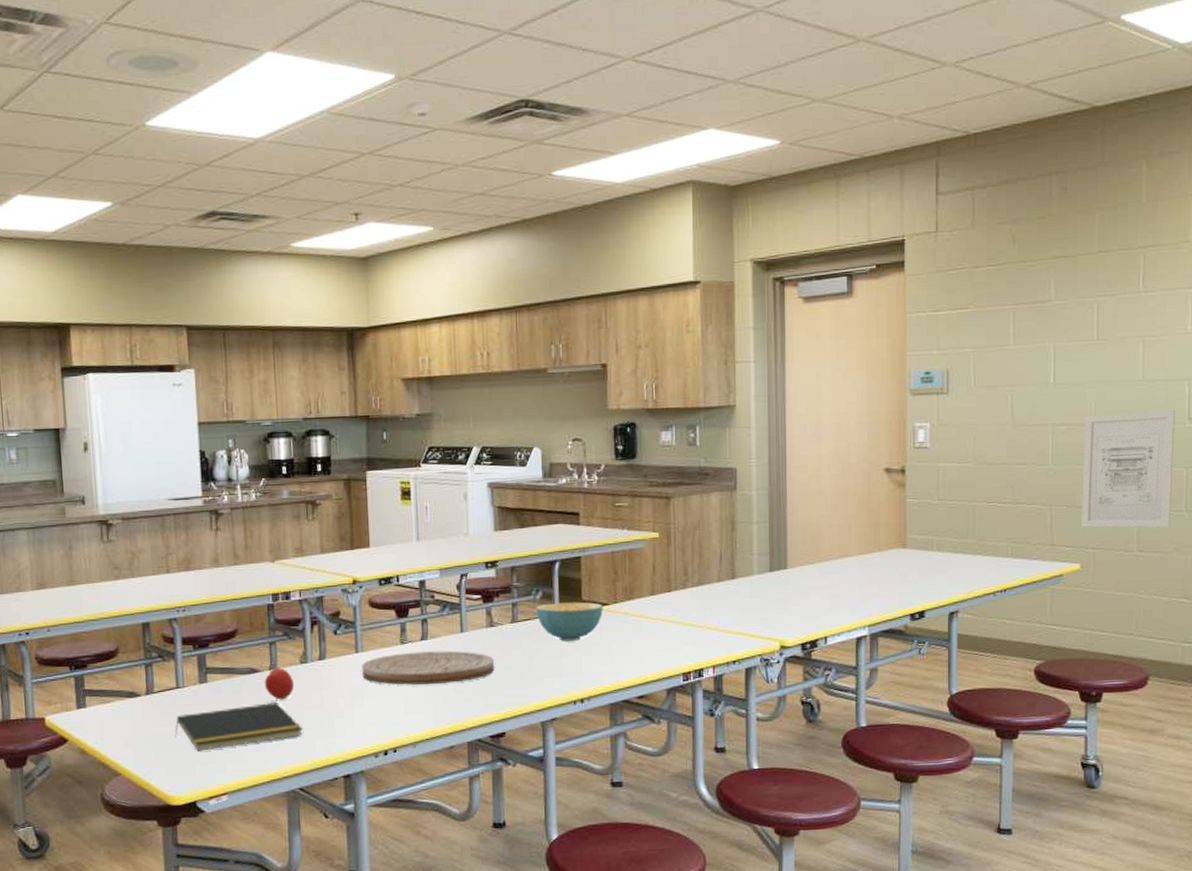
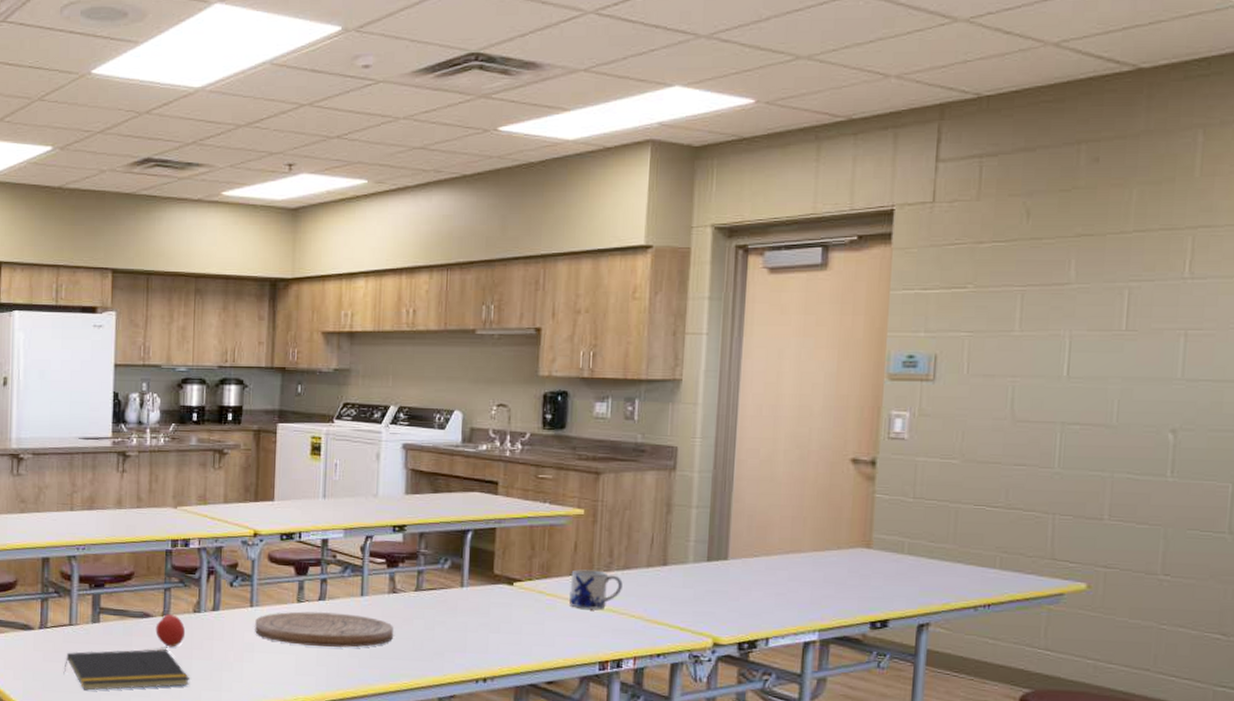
cereal bowl: present [535,602,603,641] -> none [442,574,516,616]
mug: none [652,588,698,625] -> present [569,569,623,609]
wall art: present [1080,410,1175,528] -> none [1090,415,1222,551]

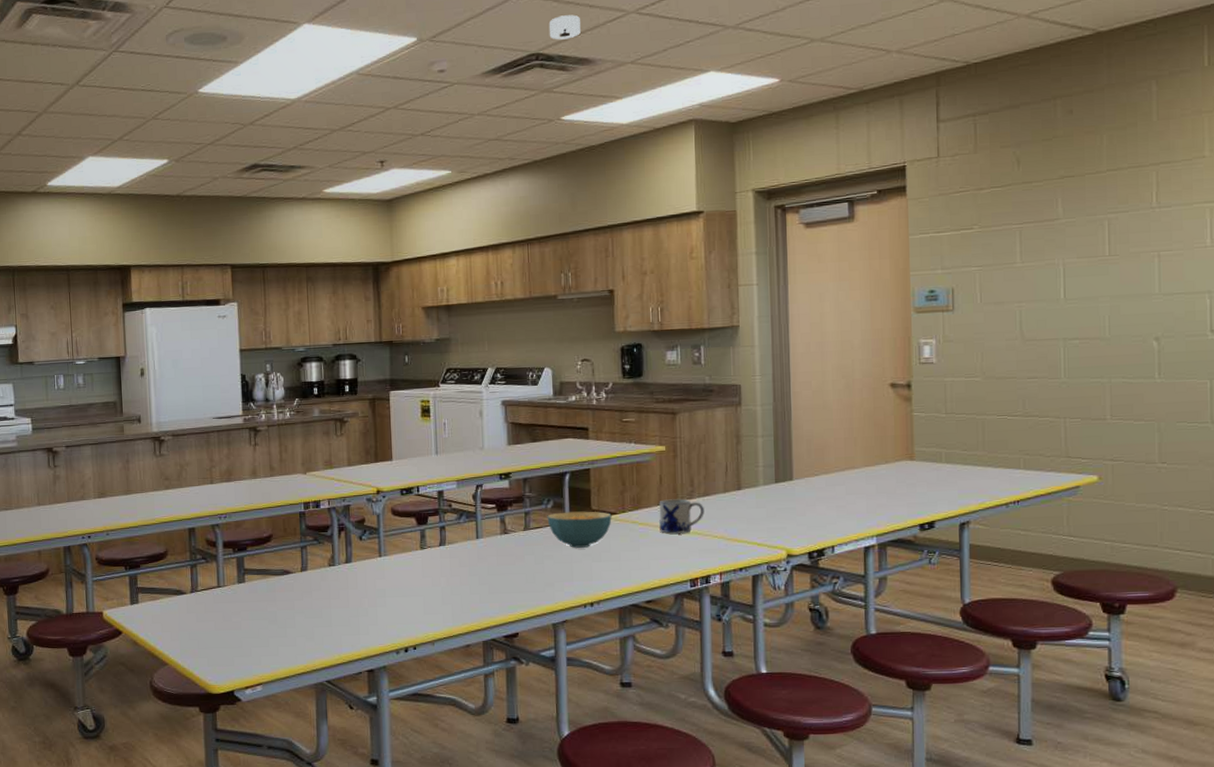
notepad: present [63,648,189,691] -> none [216,601,330,645]
fruit: present [155,612,186,647] -> none [296,569,323,599]
cutting board: present [255,611,393,648] -> none [384,556,508,587]
cereal bowl: none [442,574,516,616] -> present [547,511,612,548]
smoke detector: none [492,11,530,39] -> present [548,14,581,40]

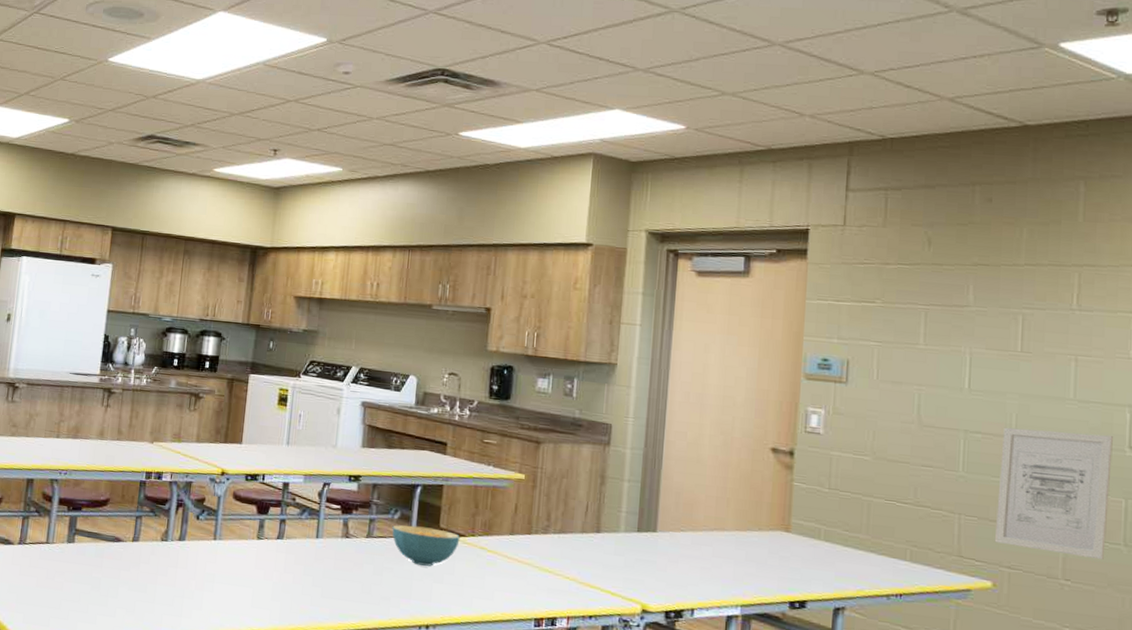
smoke detector: present [548,14,581,40] -> none [457,37,490,60]
mug: present [659,499,704,534] -> none [509,529,559,569]
wall art: none [1097,323,1196,440] -> present [994,427,1113,560]

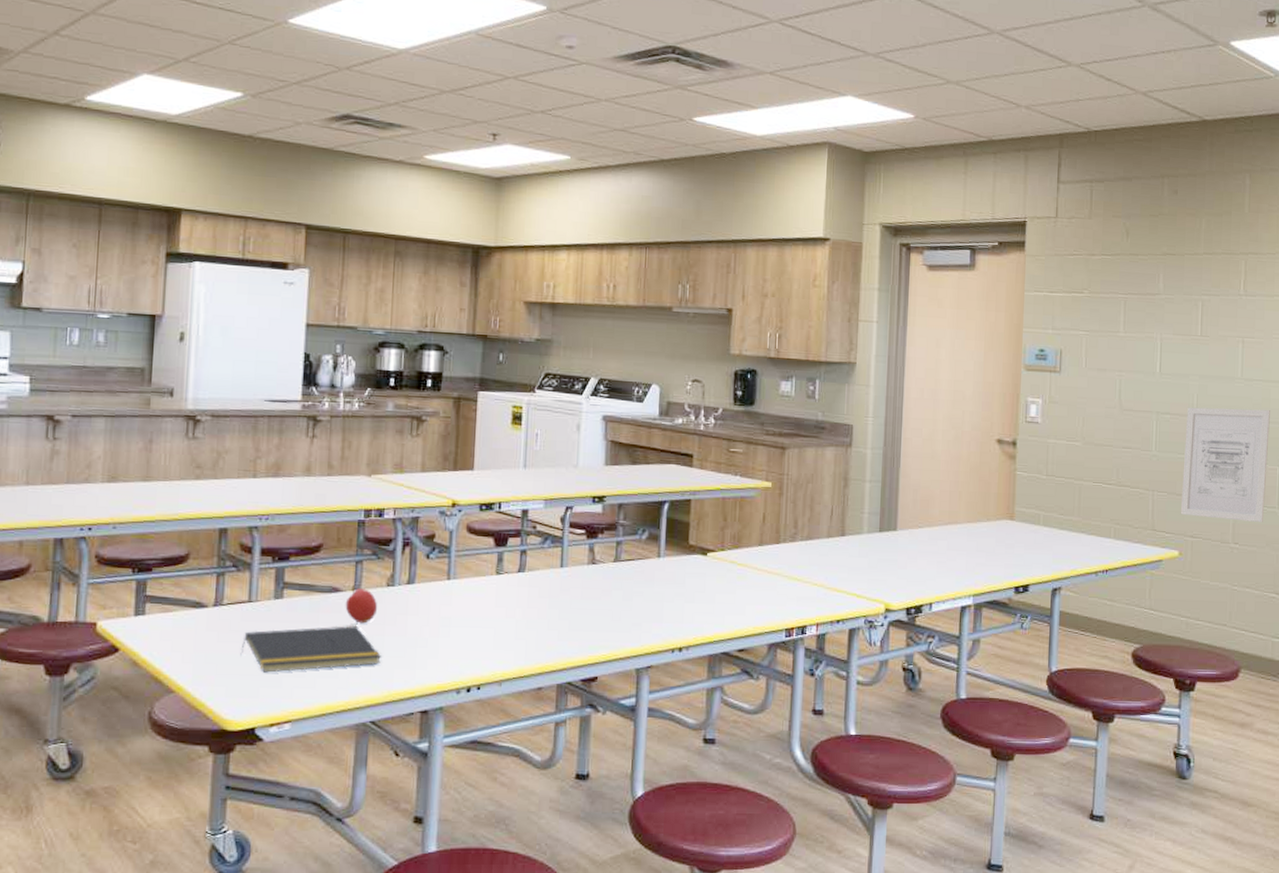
notepad: none [37,568,153,610] -> present [240,625,381,673]
fruit: none [125,538,153,572] -> present [345,587,378,624]
cereal bowl: present [392,525,460,567] -> none [640,545,710,586]

